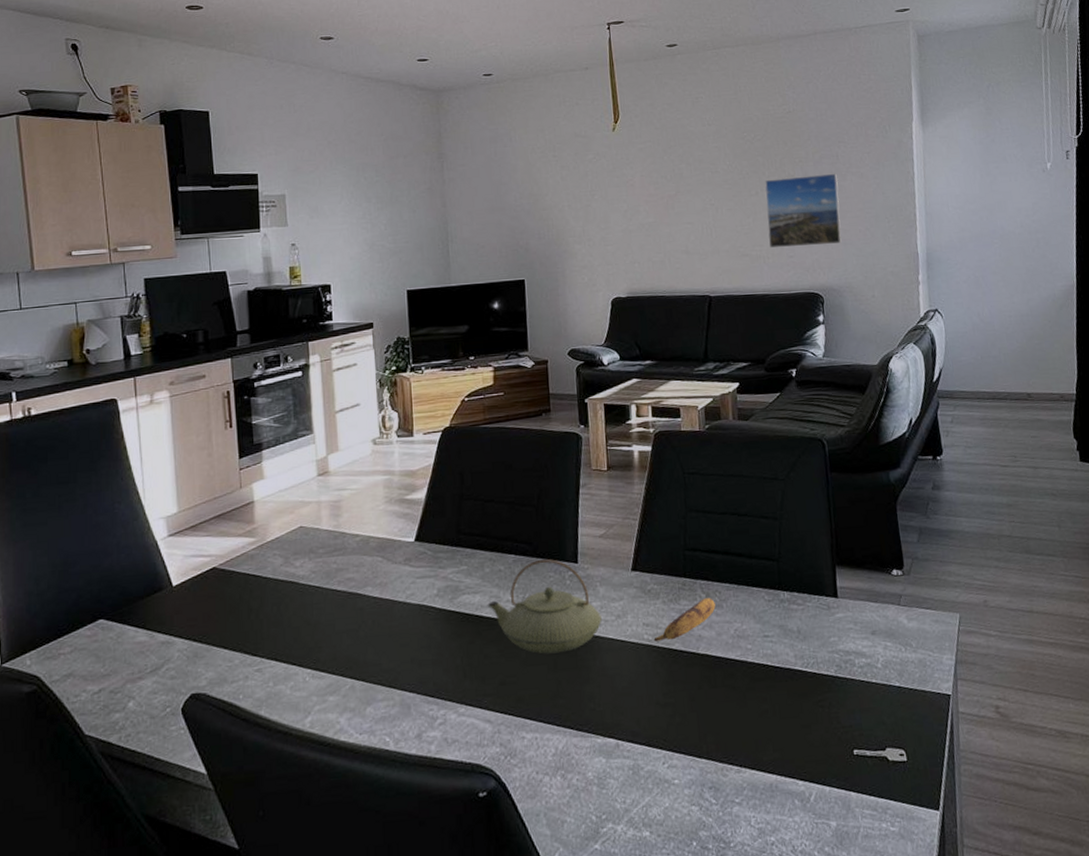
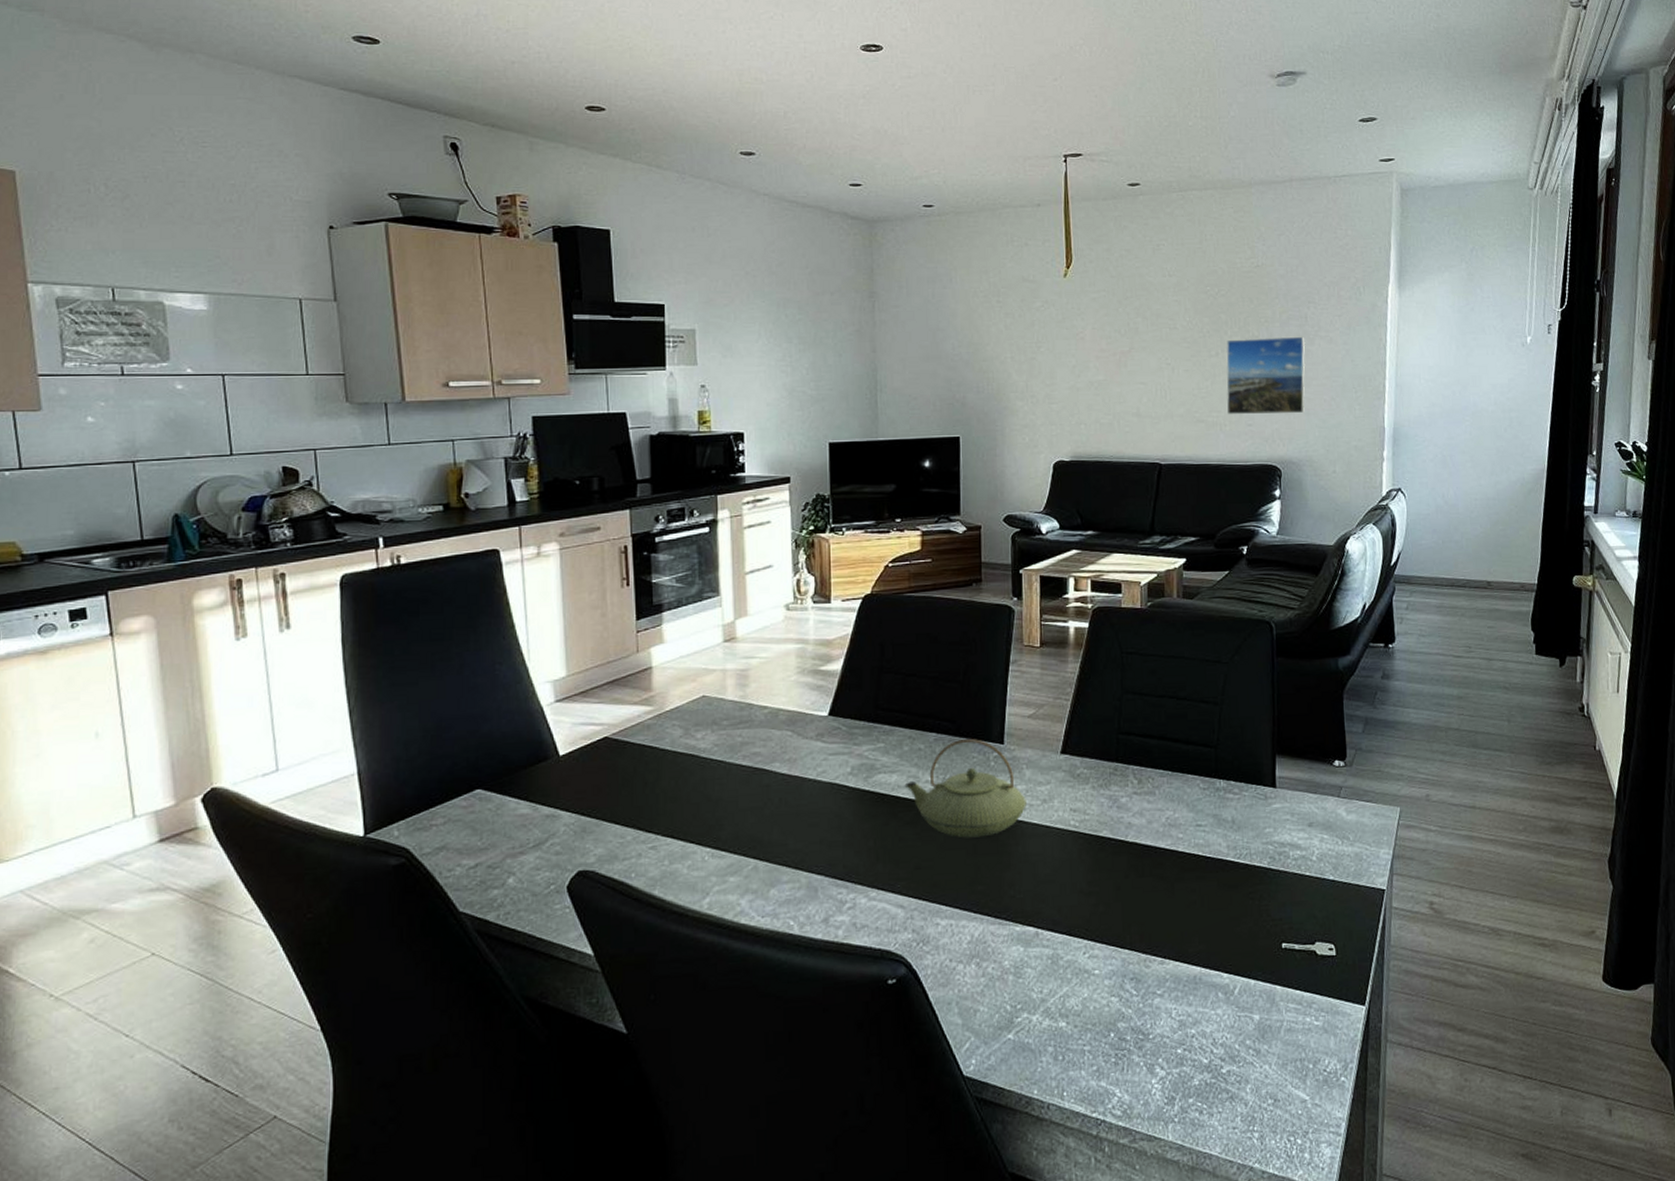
banana: present [653,598,716,642] -> none [1080,784,1148,828]

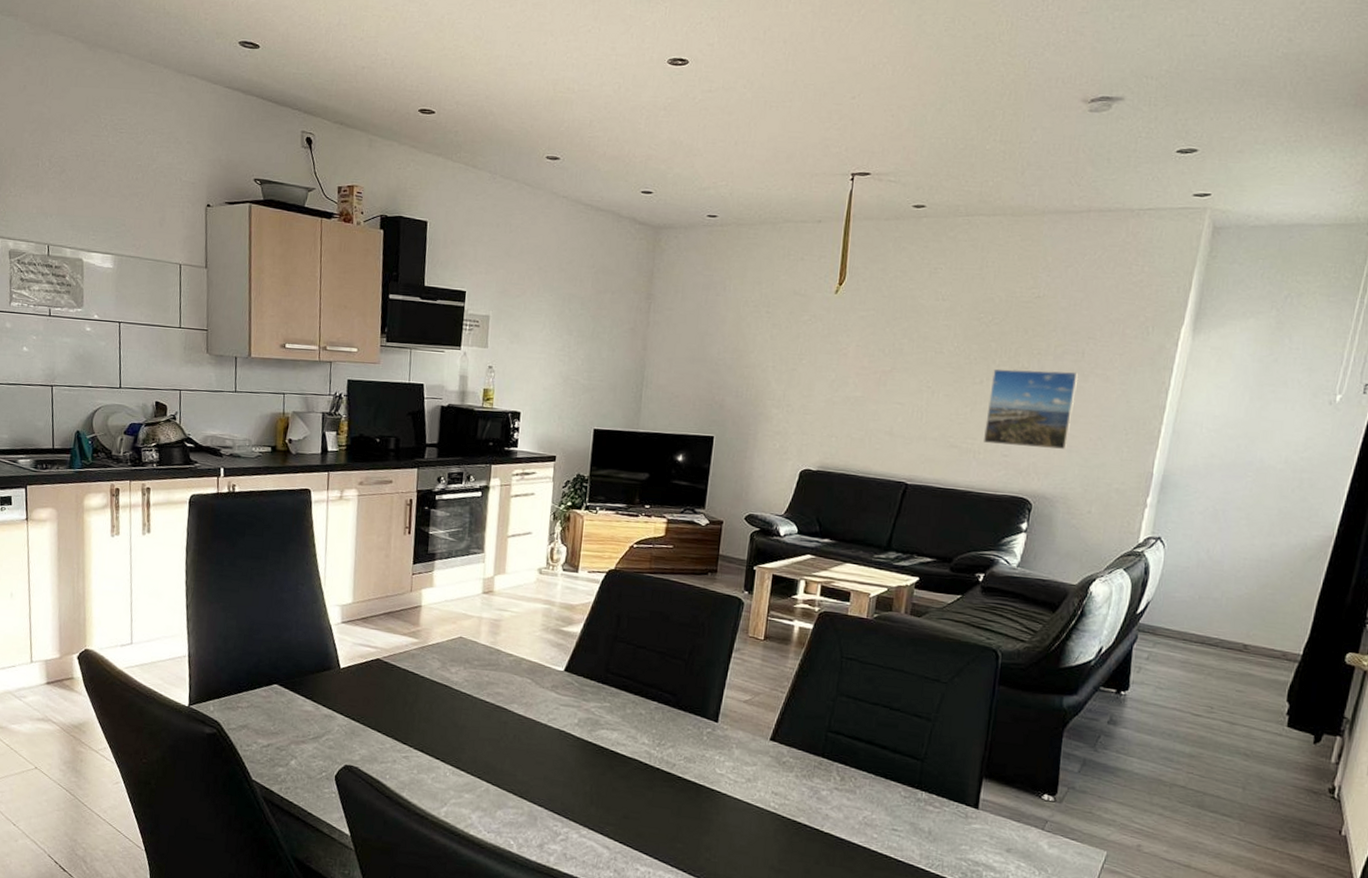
teapot: present [904,739,1027,838] -> none [623,711,732,802]

